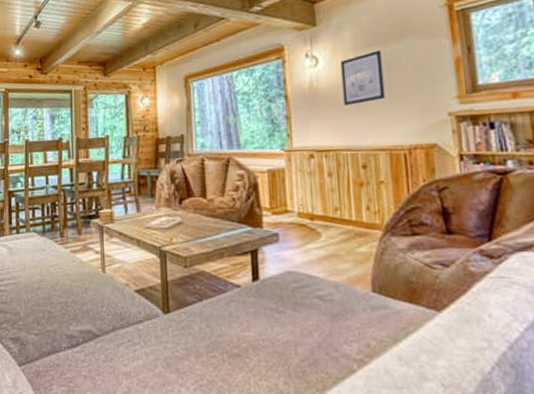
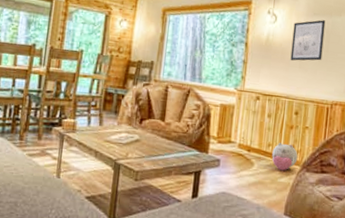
plush toy: none [342,205,377,238] -> present [272,143,298,171]

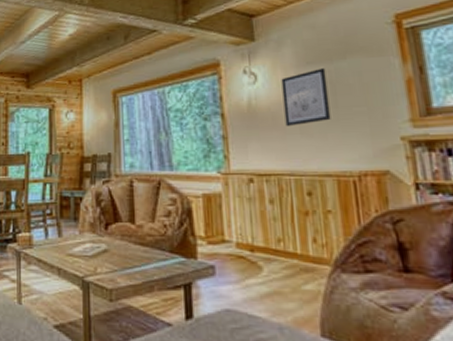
plush toy: present [272,143,298,171] -> none [285,236,325,274]

